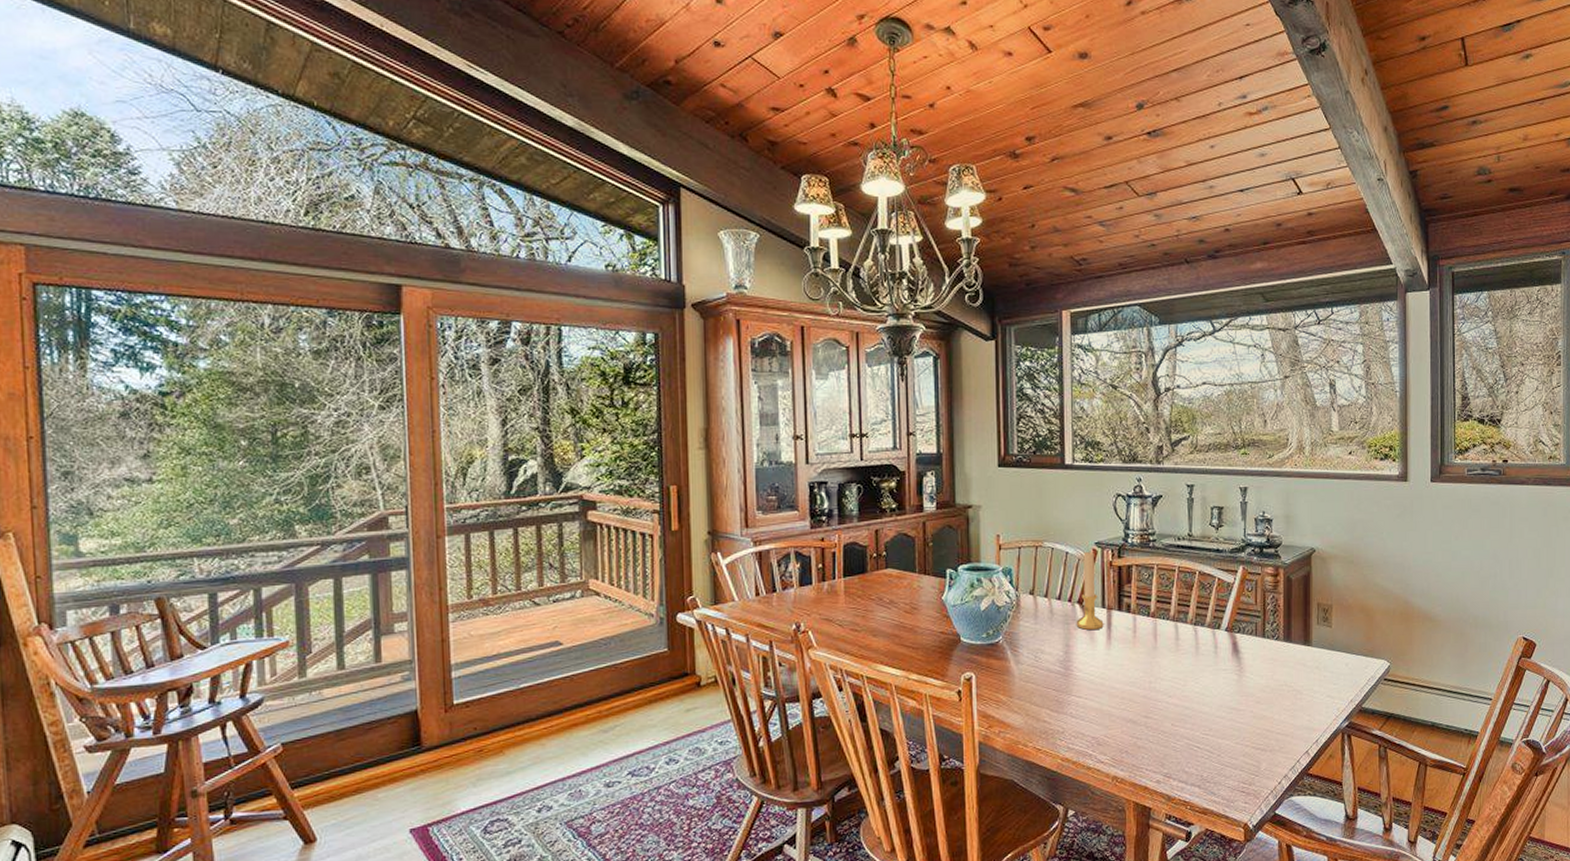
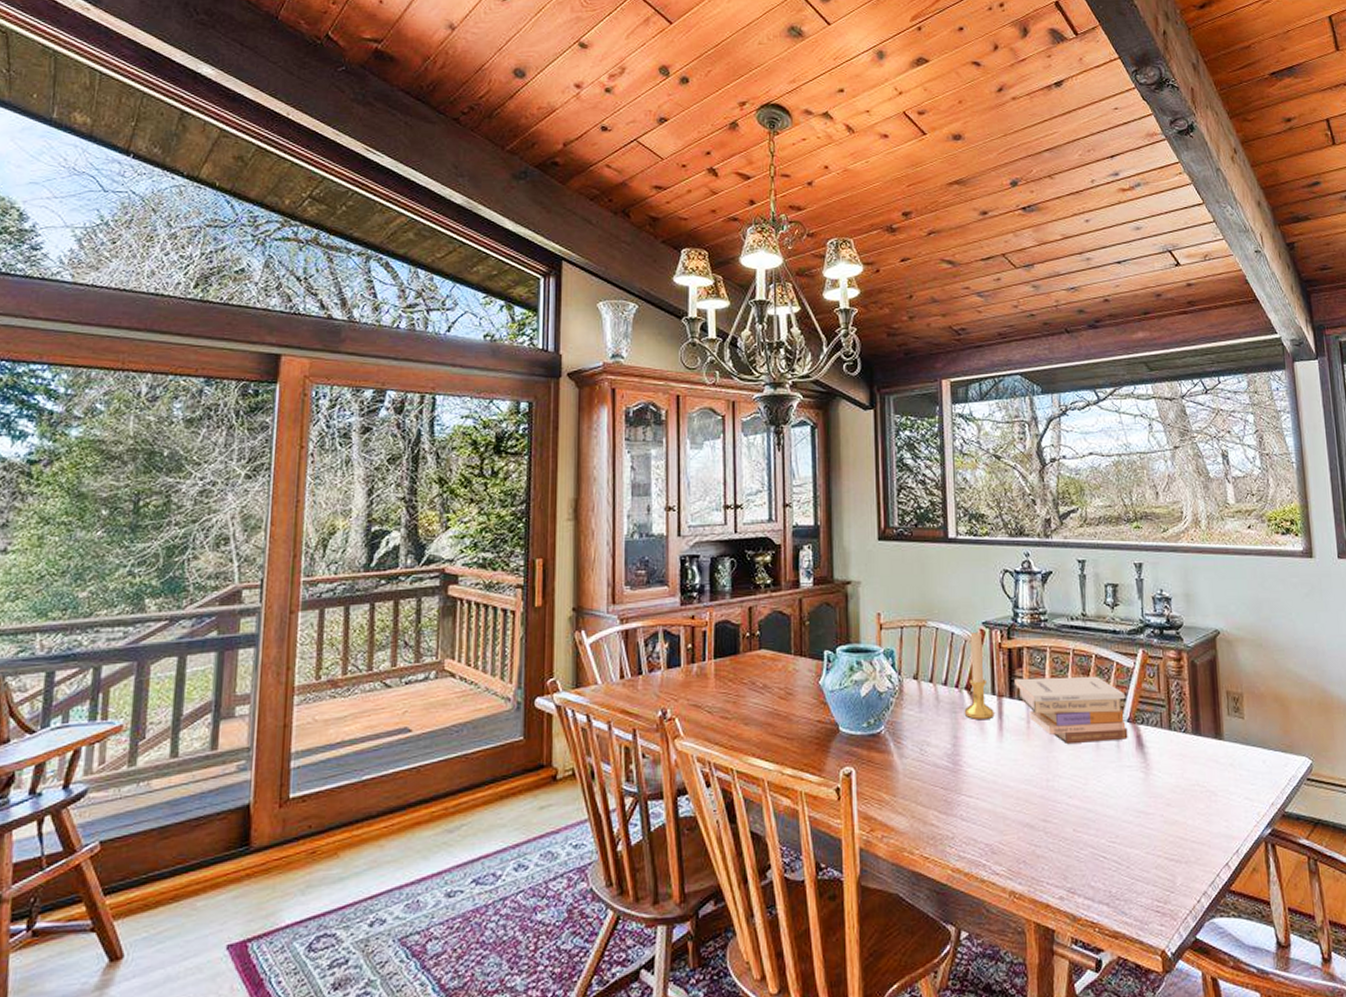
books: none [1123,590,1225,650] -> present [1015,676,1128,743]

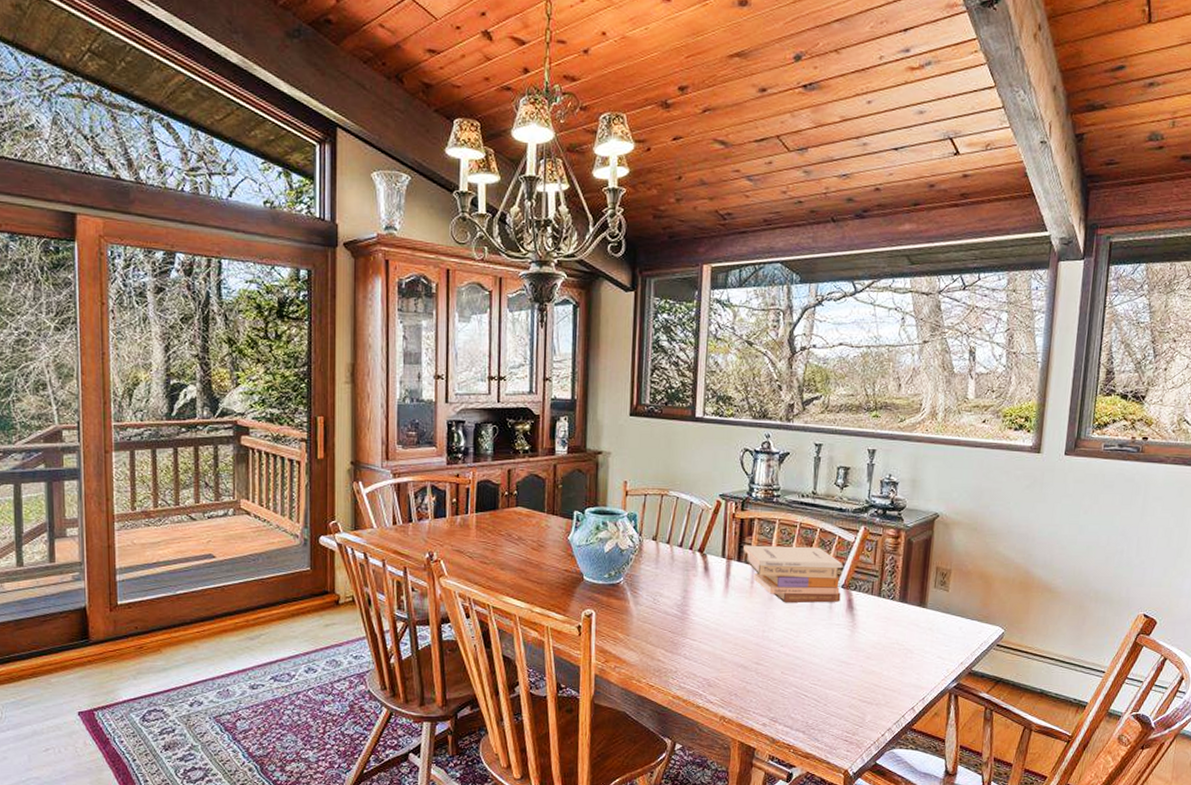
candle holder: present [964,631,995,720] -> none [695,502,723,579]

